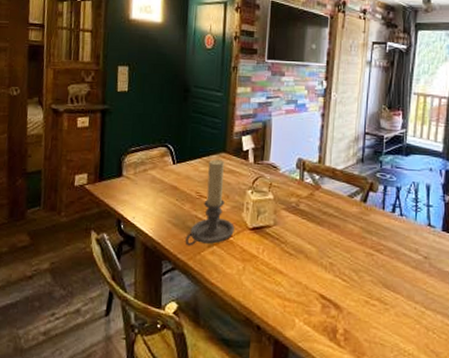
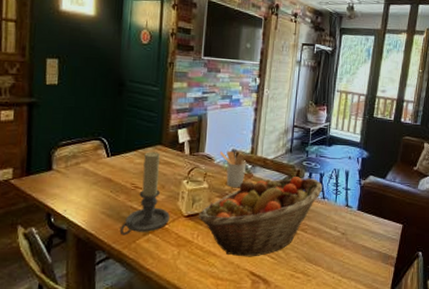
fruit basket: none [263,189,400,278] -> present [197,177,323,257]
utensil holder: none [284,159,314,200] -> present [219,151,247,188]

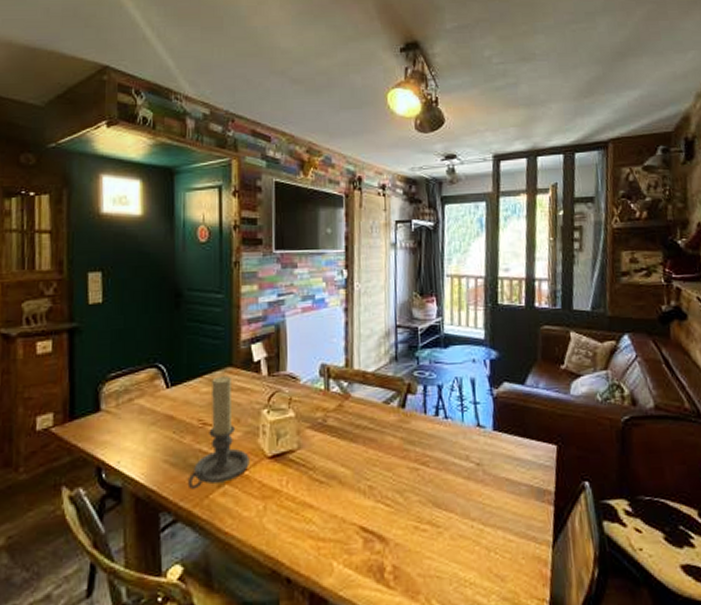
fruit basket: present [197,177,323,257] -> none [285,392,443,507]
utensil holder: present [219,151,247,188] -> none [305,366,341,414]

